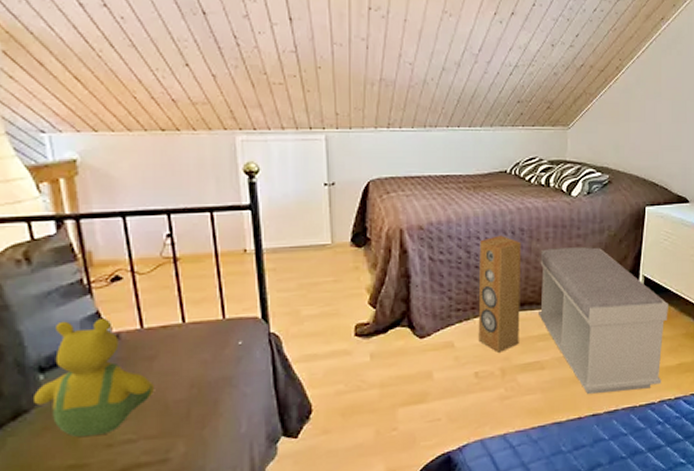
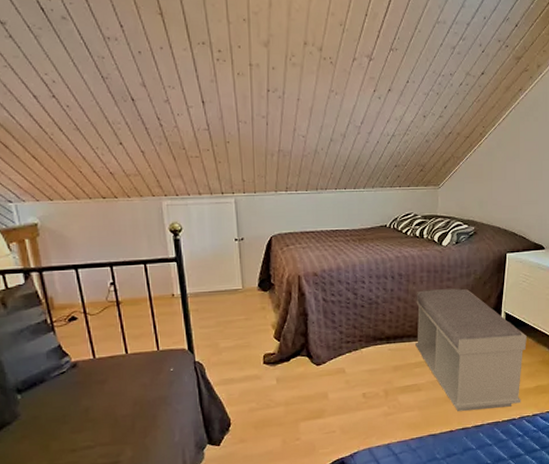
teddy bear: present [32,319,154,438] -> none [13,351,106,444]
speaker: present [478,235,522,354] -> none [364,280,400,378]

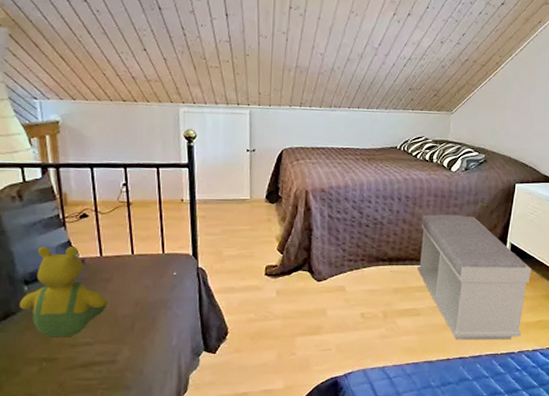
teddy bear: none [13,351,106,444] -> present [18,246,108,338]

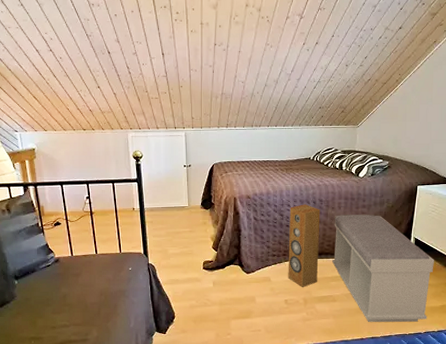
teddy bear: present [18,246,108,338] -> none [11,249,79,321]
speaker: none [366,201,406,299] -> present [288,204,320,288]

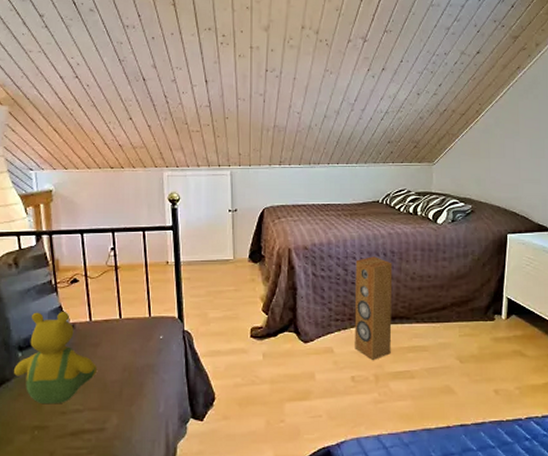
teddy bear: none [11,249,79,321] -> present [13,312,97,405]
bench: present [332,215,434,322] -> none [409,269,533,405]

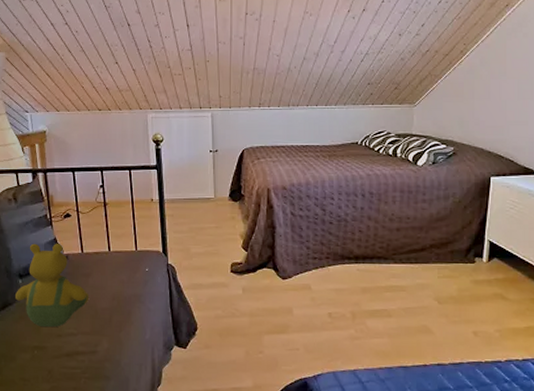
speaker: present [354,256,393,361] -> none [332,197,371,299]

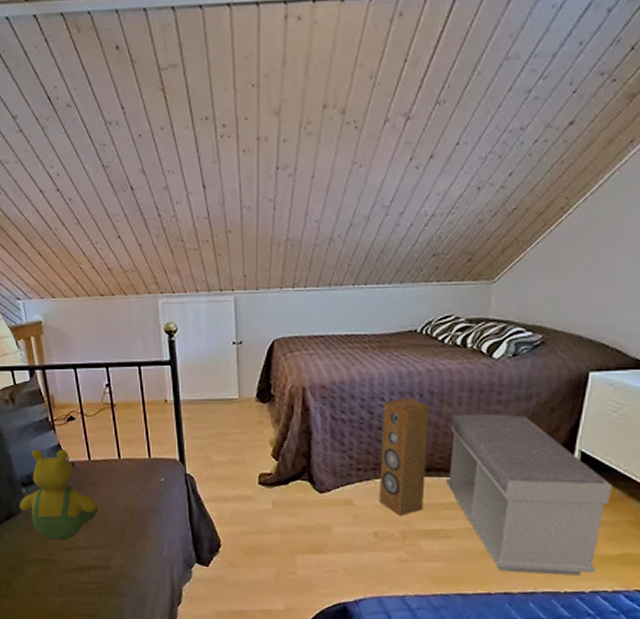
speaker: none [332,197,371,299] -> present [379,398,430,517]
bench: none [386,211,515,347] -> present [446,414,612,575]

